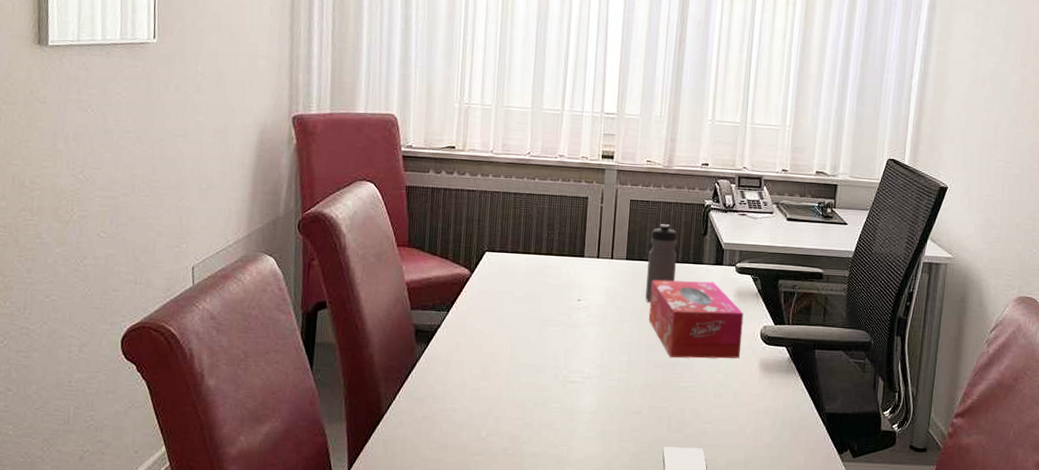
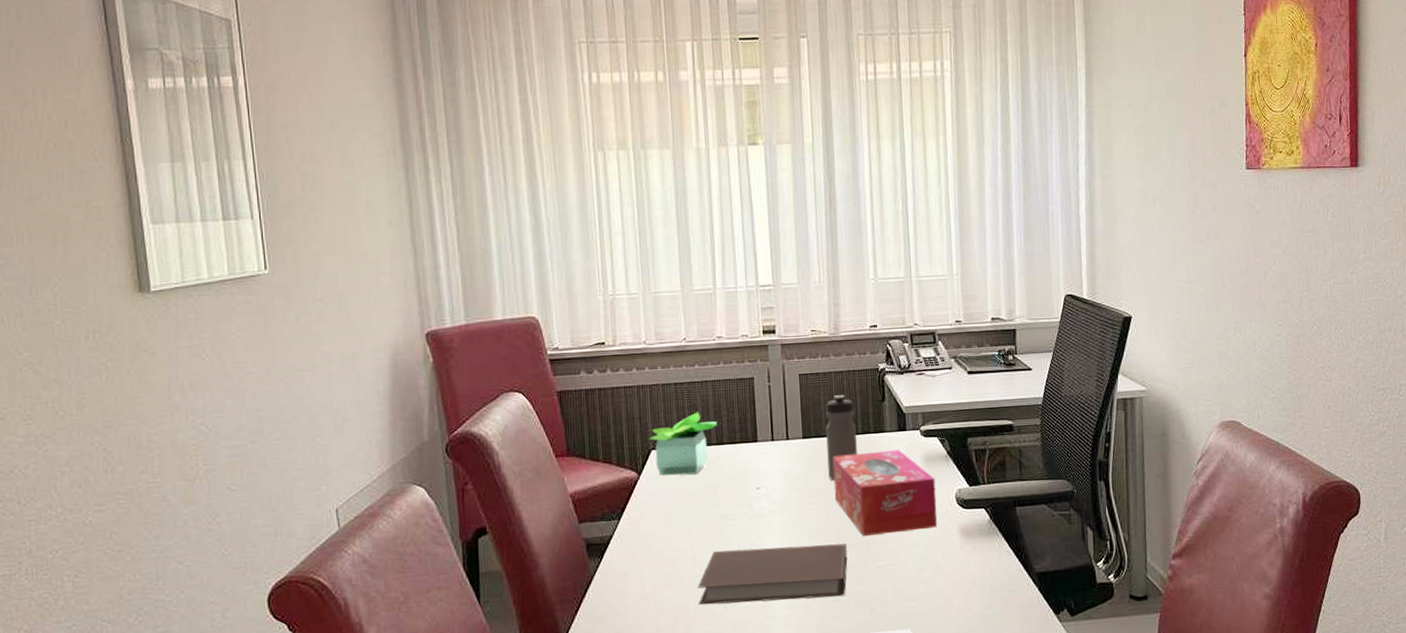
potted plant: none [485,222,550,279] -> present [649,412,718,476]
notebook: none [511,352,654,410] -> present [698,543,848,605]

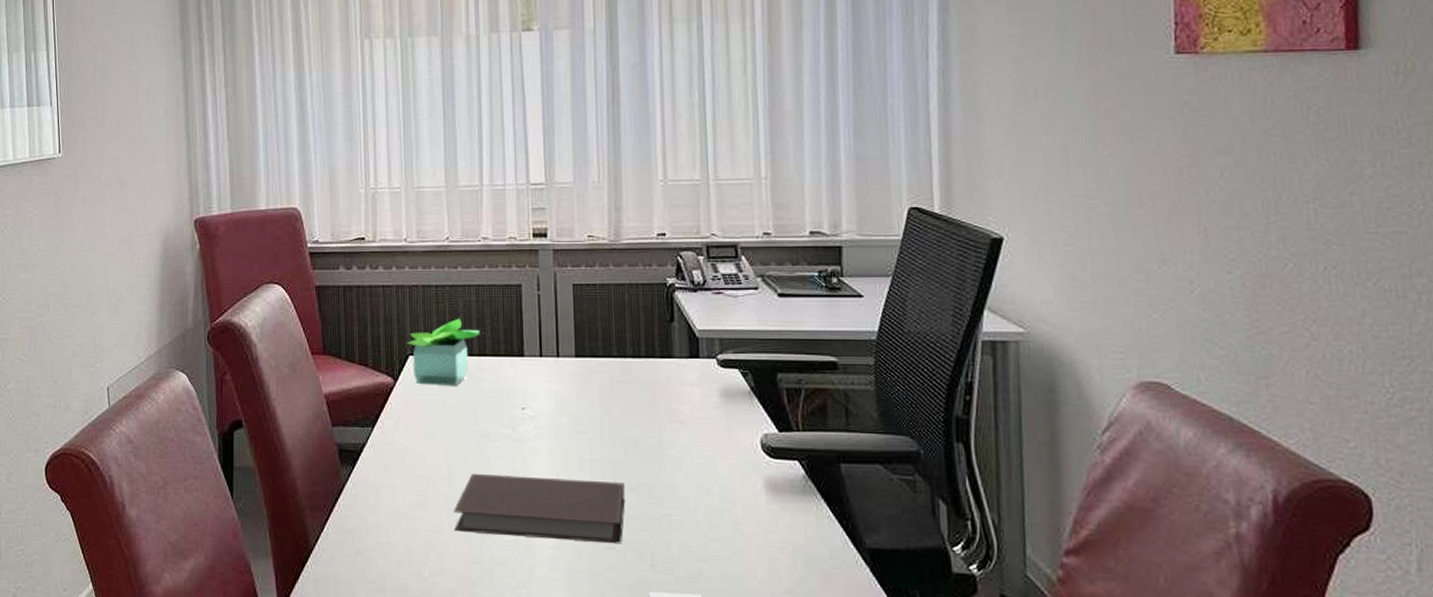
water bottle: present [826,394,858,481] -> none [602,310,640,408]
tissue box: present [832,449,937,537] -> none [610,379,737,478]

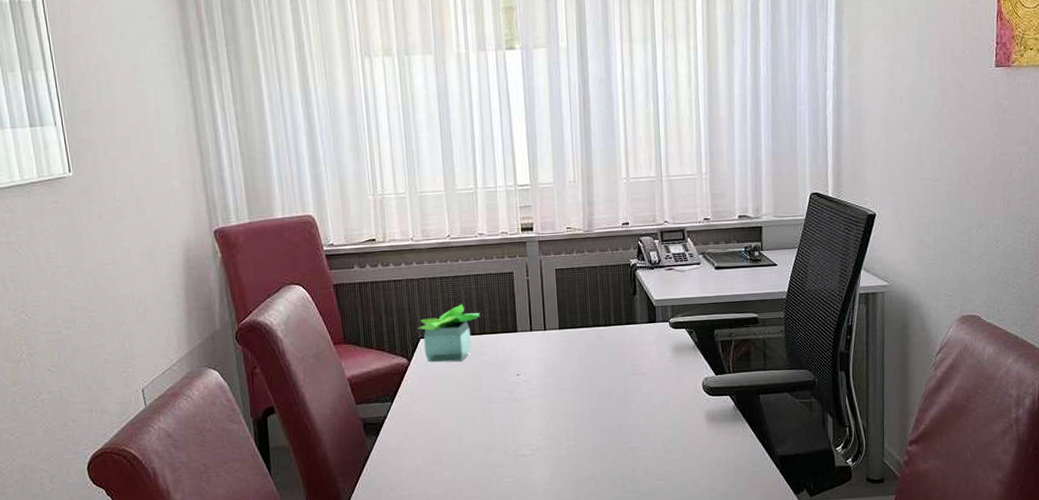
notebook: present [454,473,625,544] -> none [464,426,601,480]

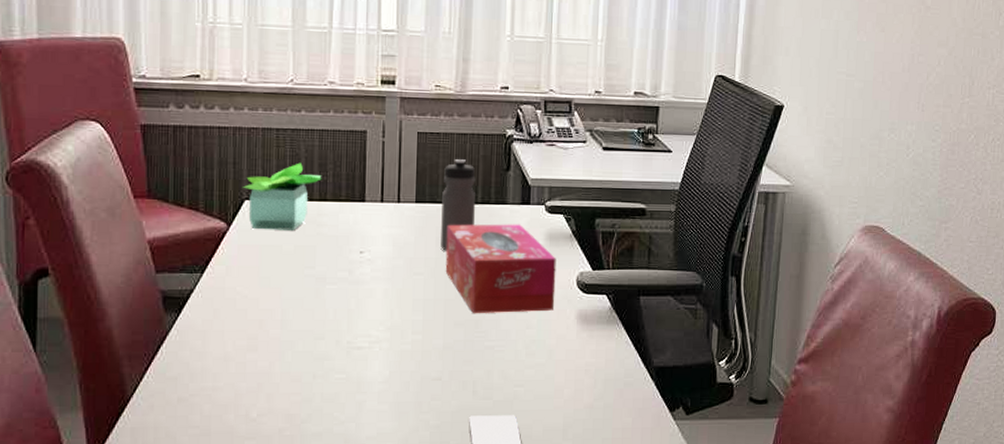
water bottle: none [580,288,610,368] -> present [441,158,476,251]
tissue box: none [587,340,685,421] -> present [445,224,557,314]

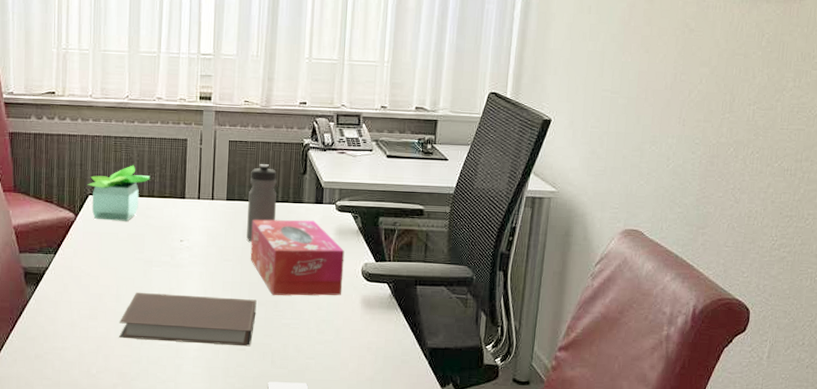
notebook: none [285,315,454,376] -> present [119,292,257,347]

